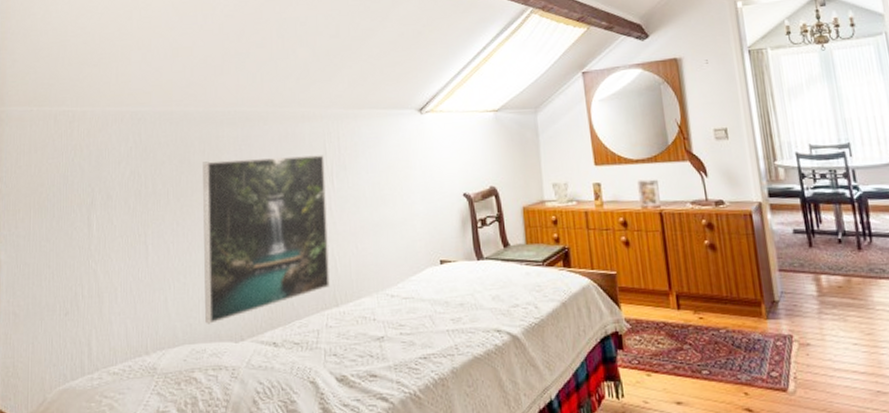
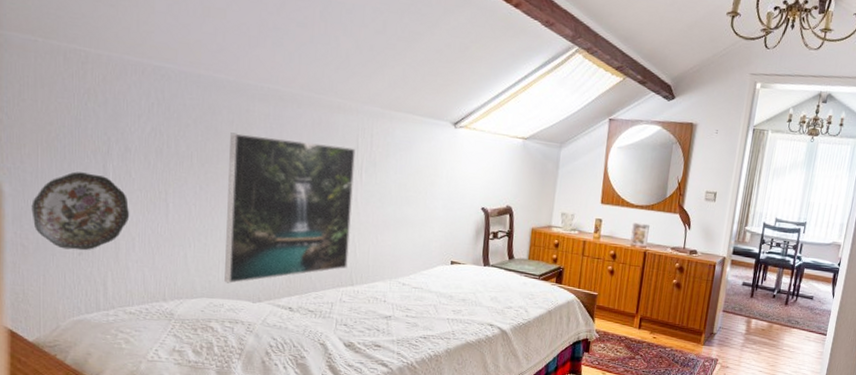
decorative plate: none [23,227,113,311] -> present [31,171,130,251]

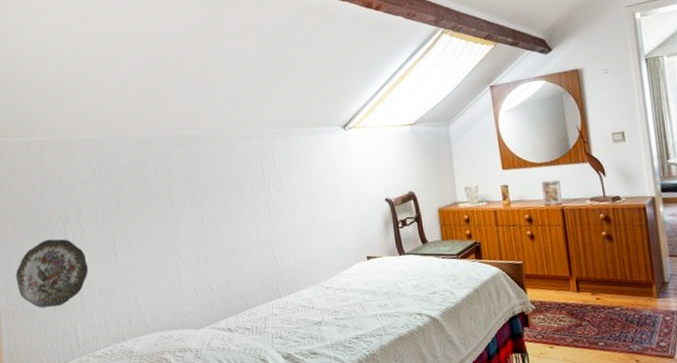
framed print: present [224,132,356,284] -> none [157,169,274,315]

